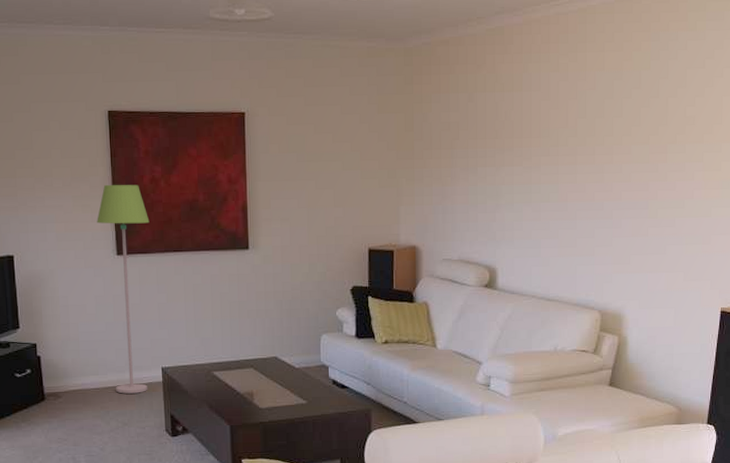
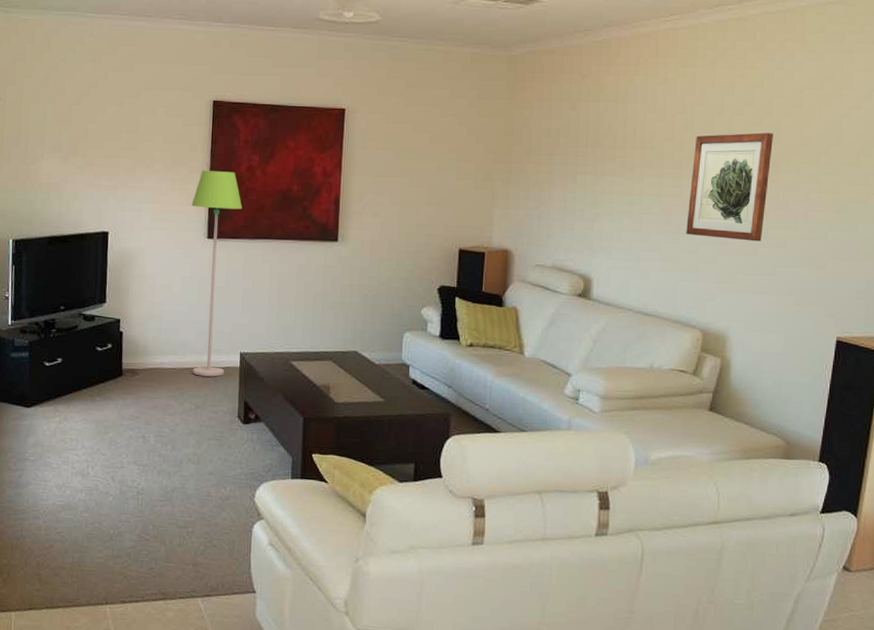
wall art: none [582,114,660,222] -> present [686,132,773,242]

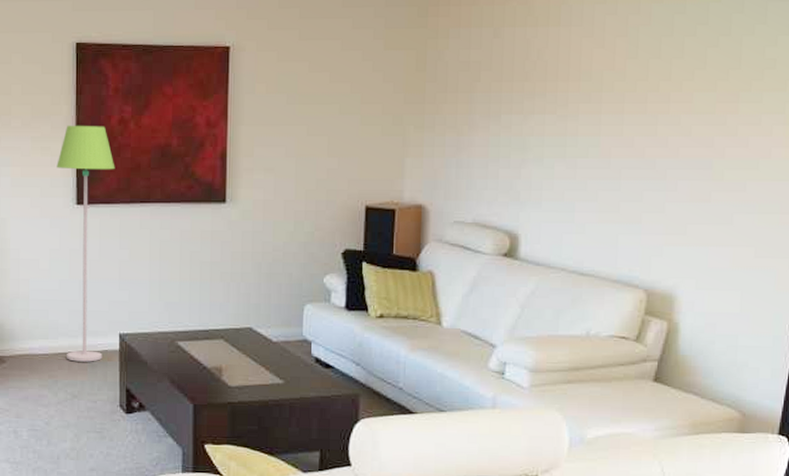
wall art: present [686,132,773,242] -> none [628,56,732,185]

